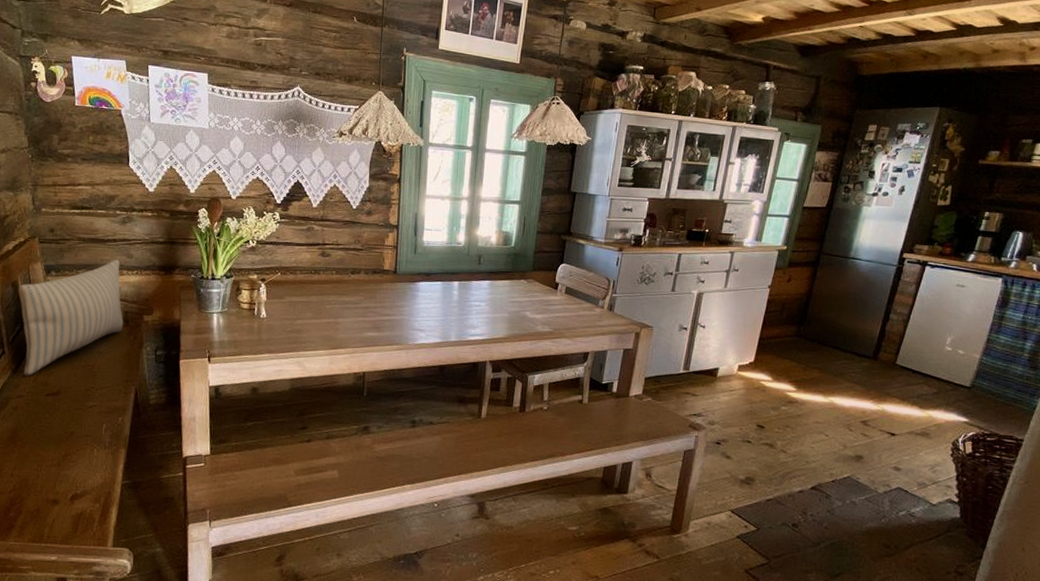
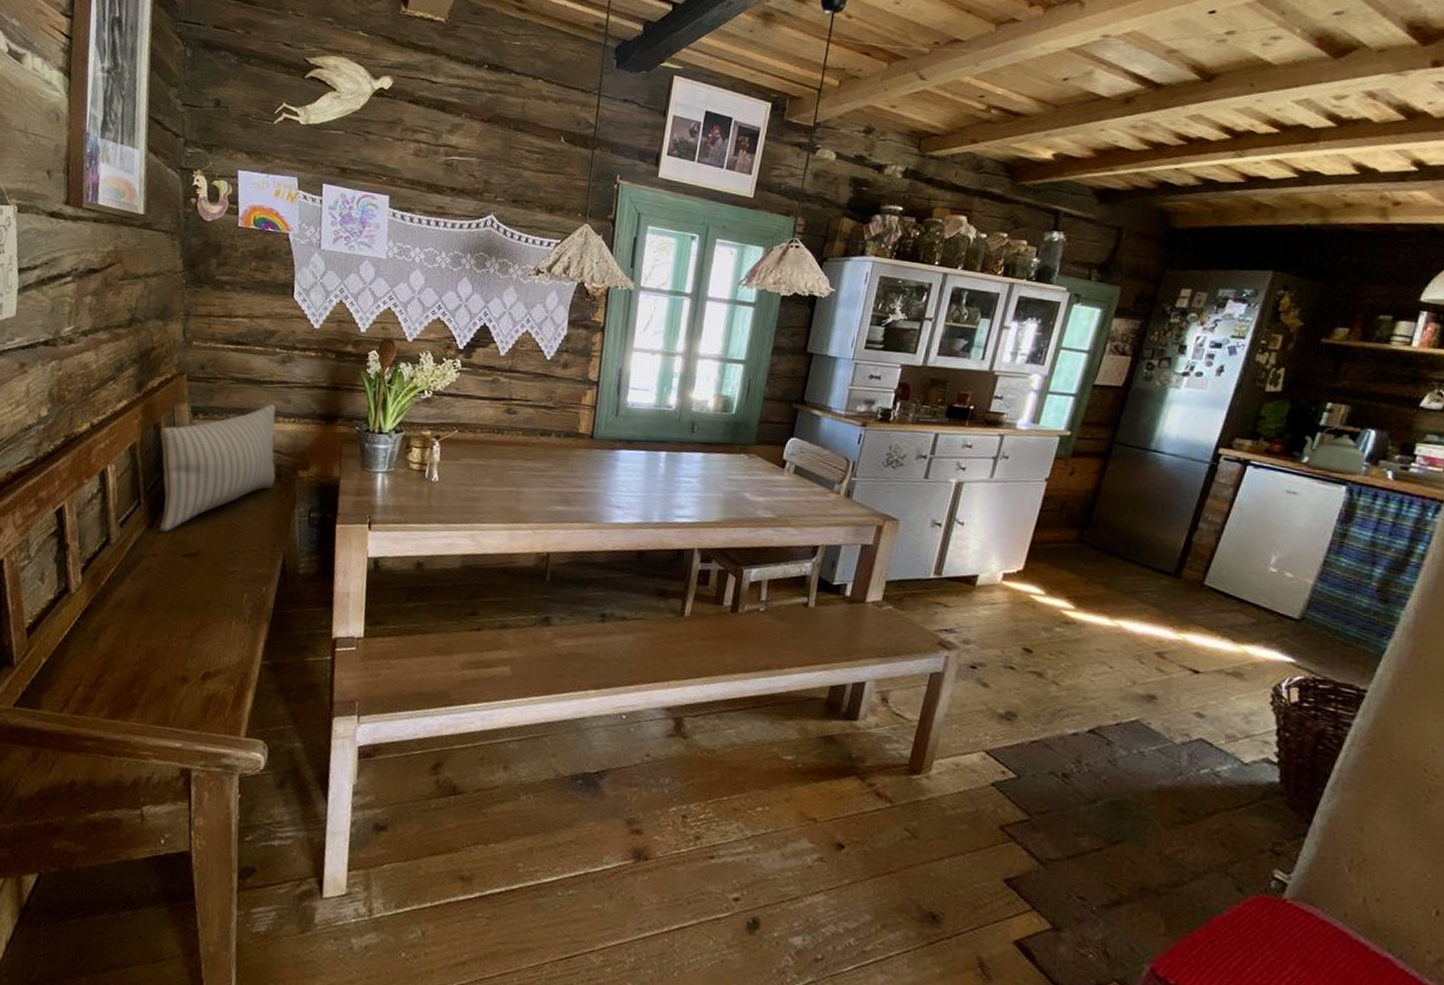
kettle: none [968,229,1018,269] -> present [1303,425,1369,476]

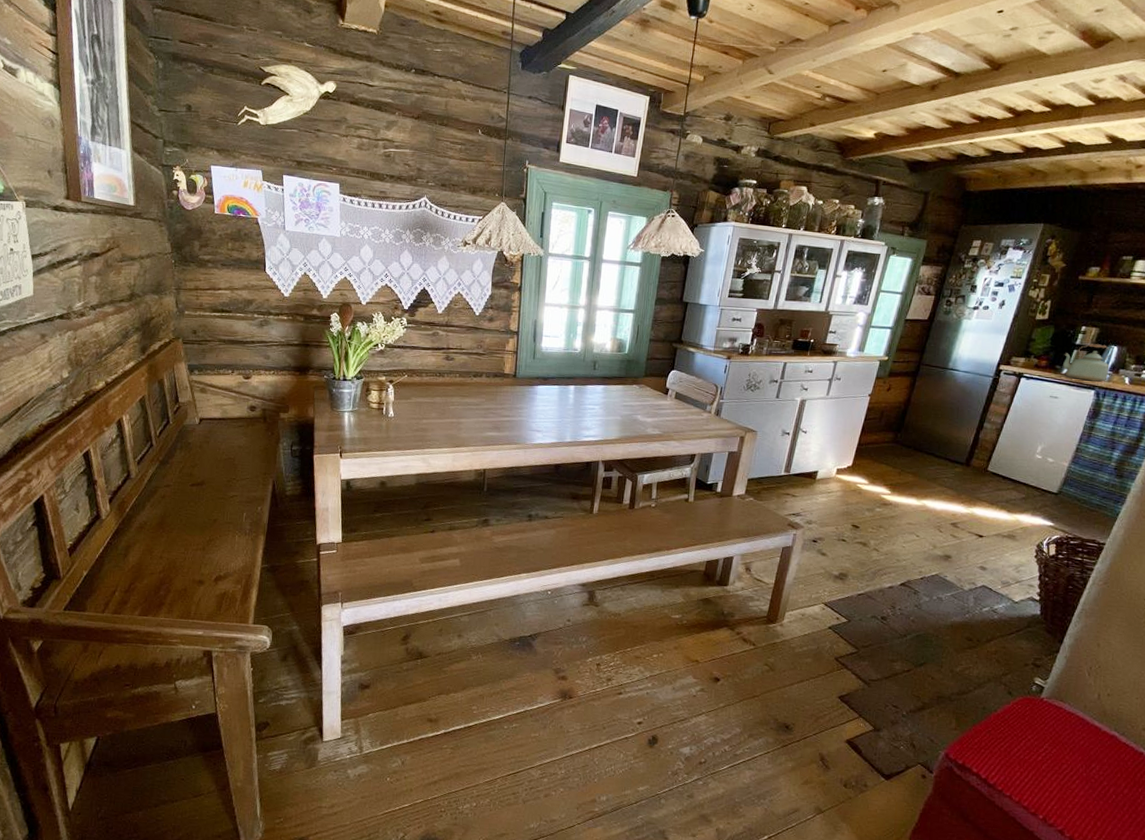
pillow: present [159,404,276,532] -> none [164,360,262,467]

